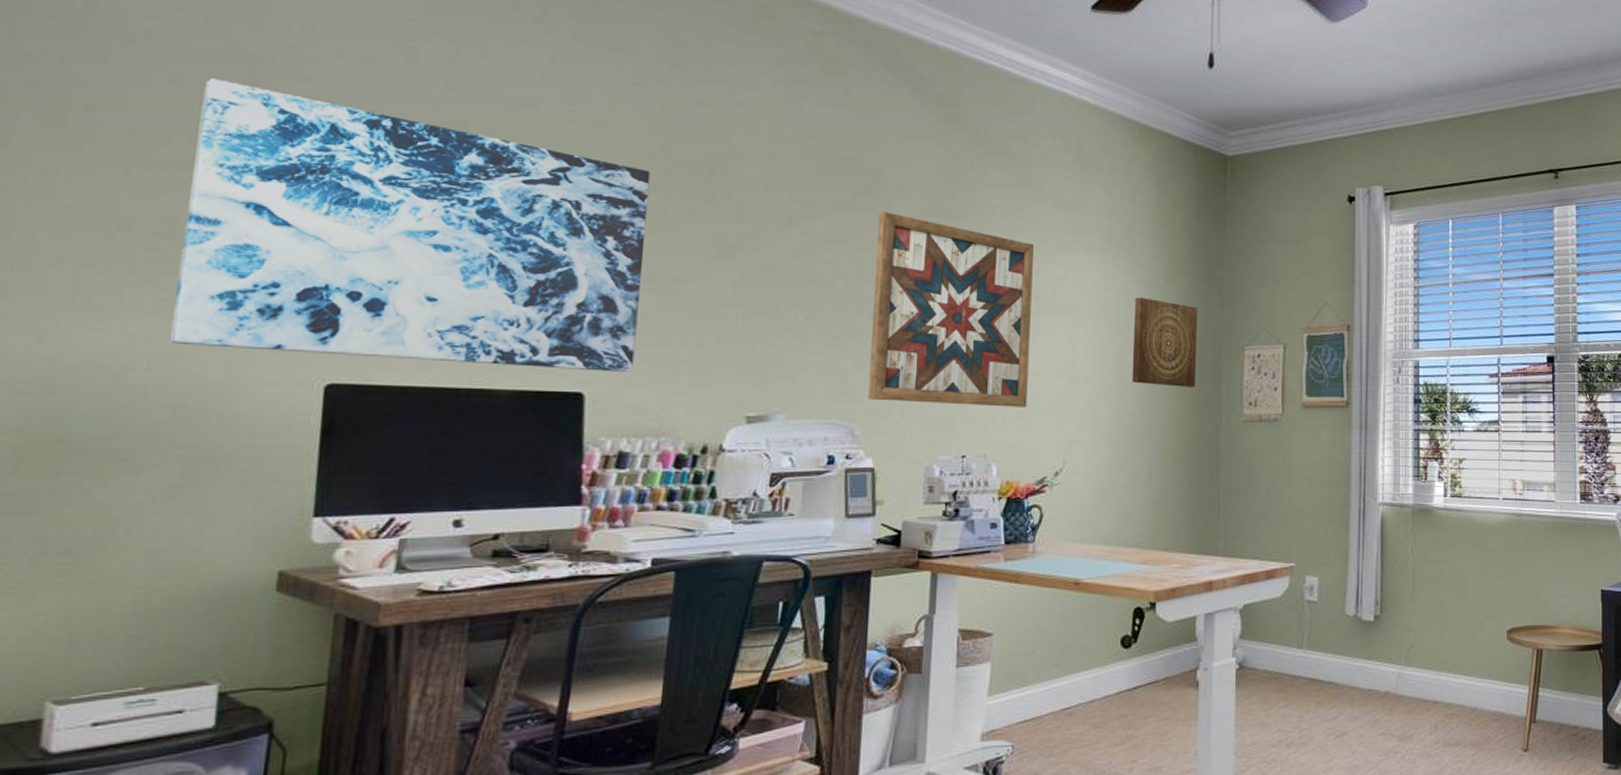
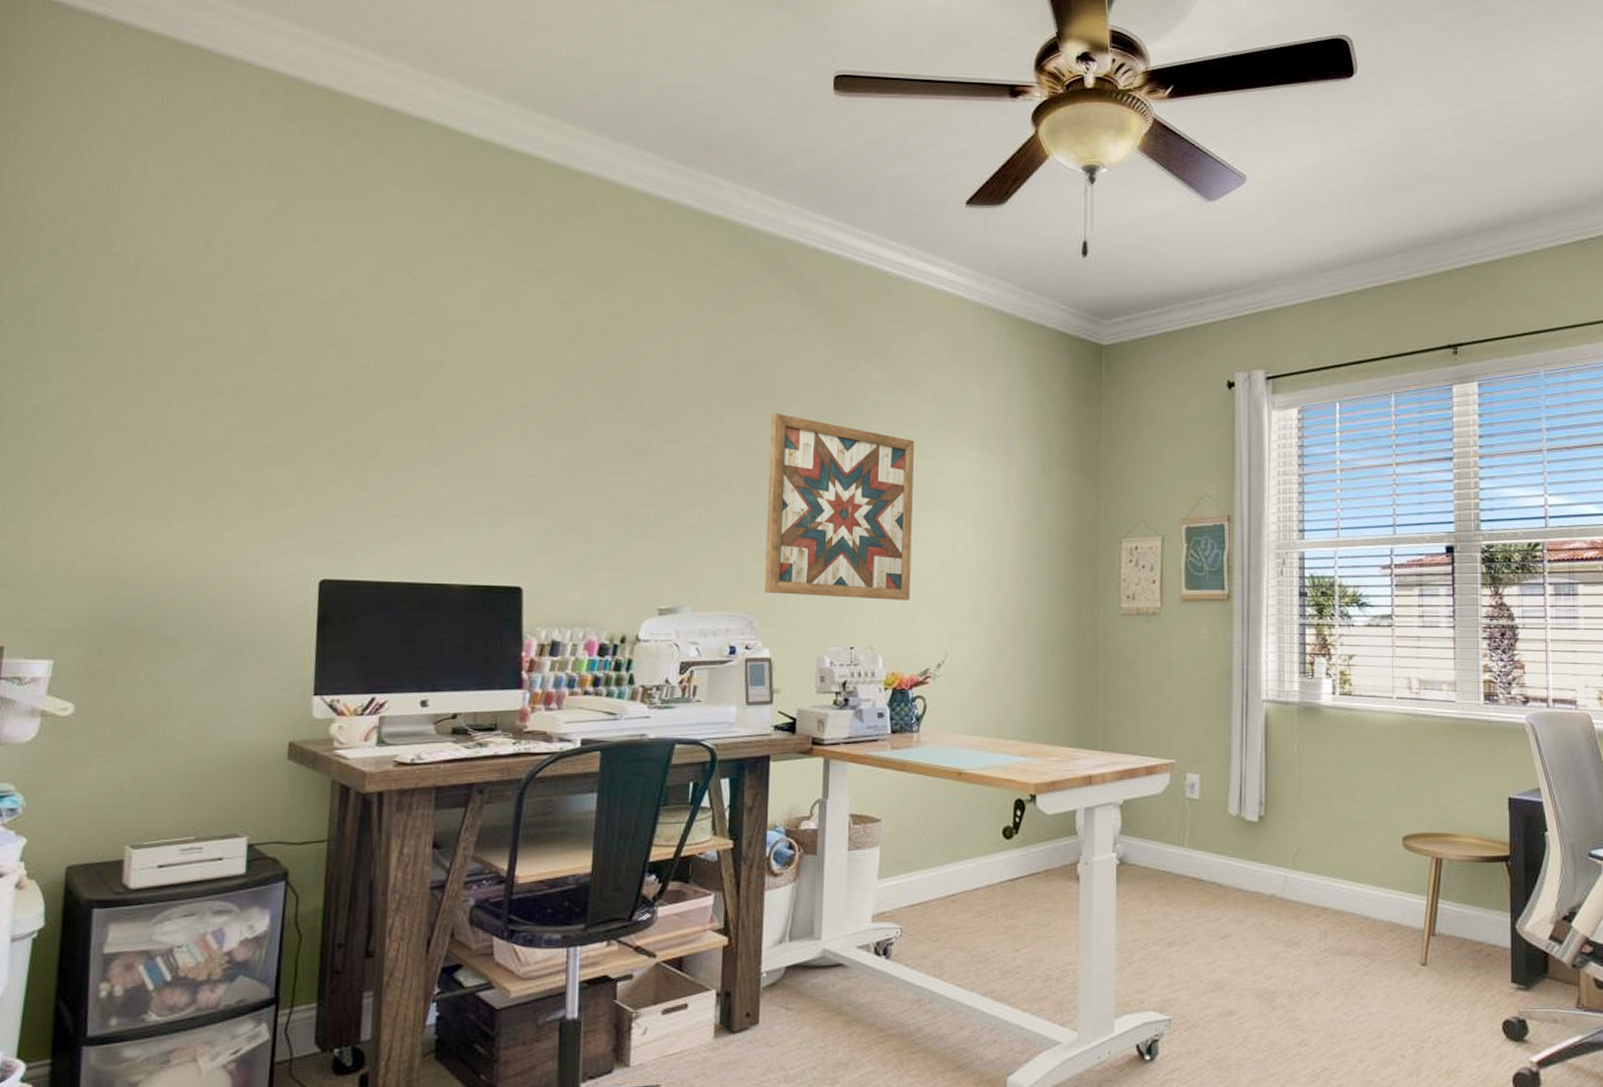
wall art: present [170,78,651,372] -> none [205,316,573,568]
wall art: present [1131,297,1198,387] -> none [1010,491,1075,580]

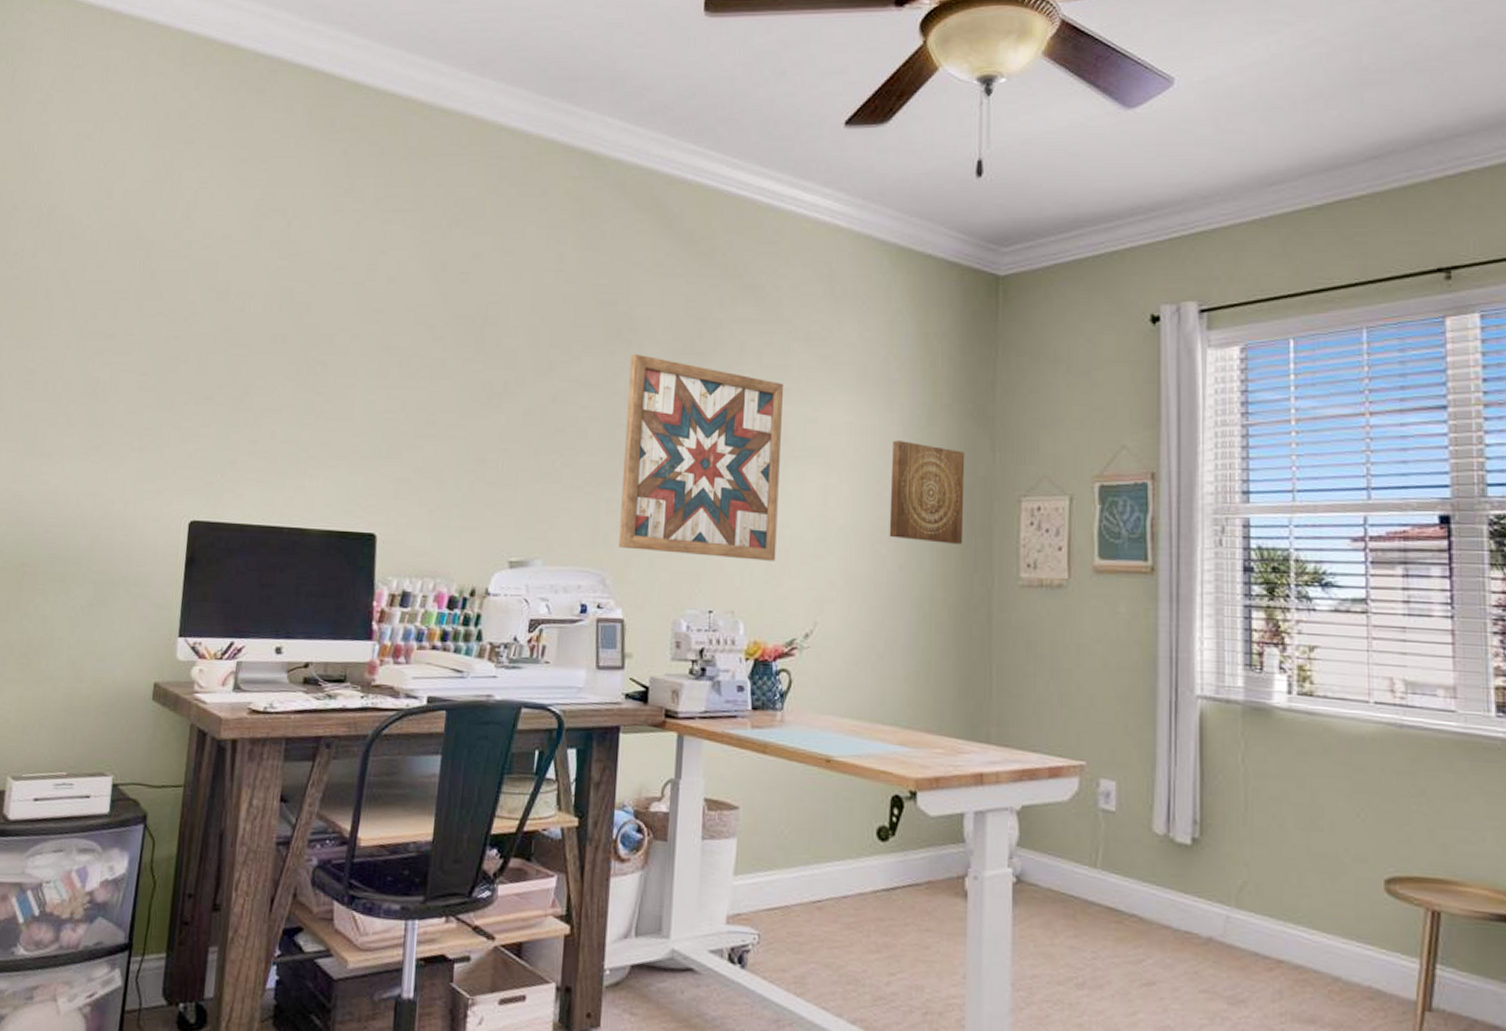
wall art: none [1010,491,1075,580] -> present [889,440,965,544]

